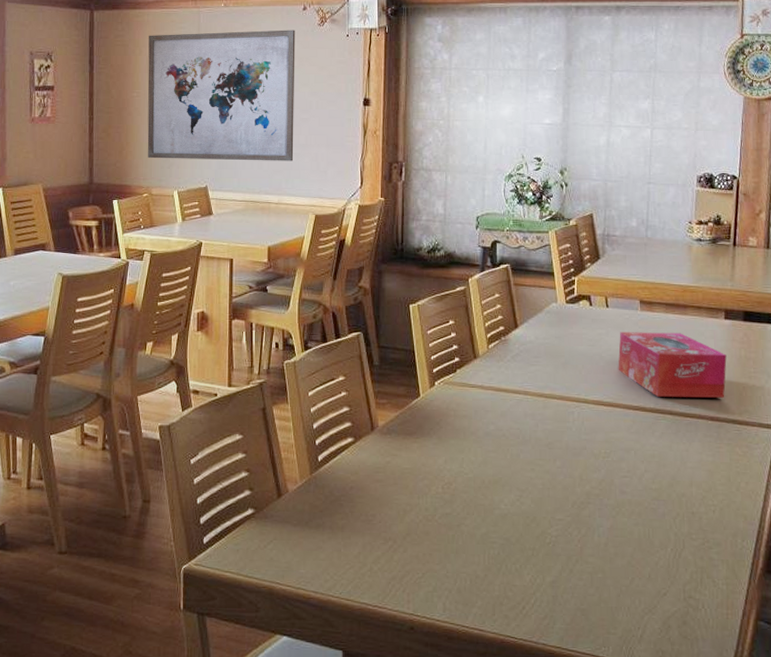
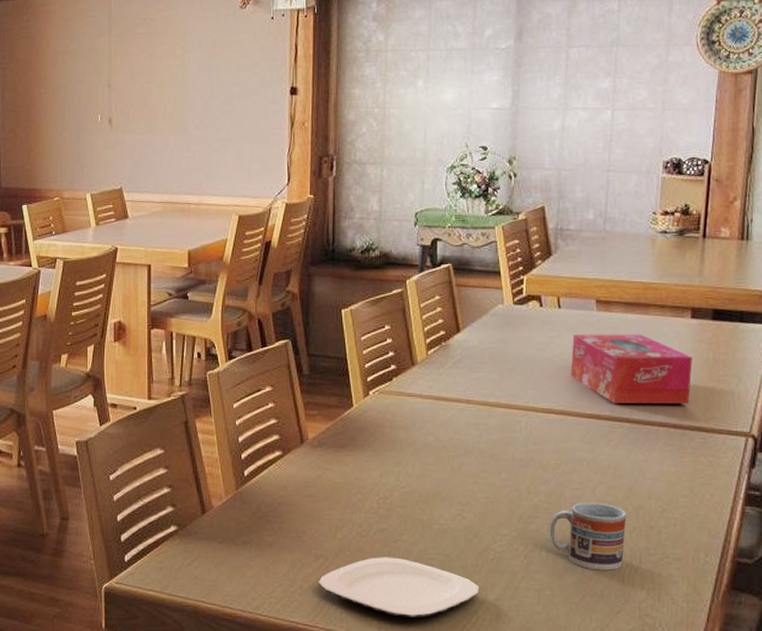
wall art: present [147,30,296,161] -> none [56,14,215,160]
plate: none [387,540,538,599] -> present [318,557,480,617]
cup: none [600,489,671,554] -> present [549,502,627,571]

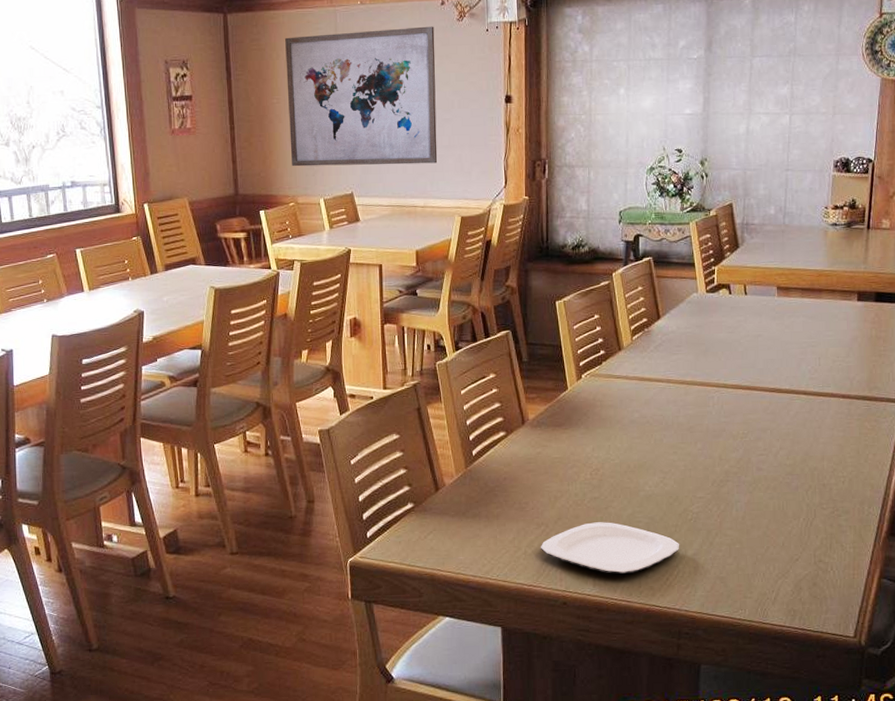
wall art: none [56,14,215,160] -> present [285,26,438,167]
cup: present [549,502,627,571] -> none [738,466,804,525]
tissue box: present [570,334,693,404] -> none [755,316,859,378]

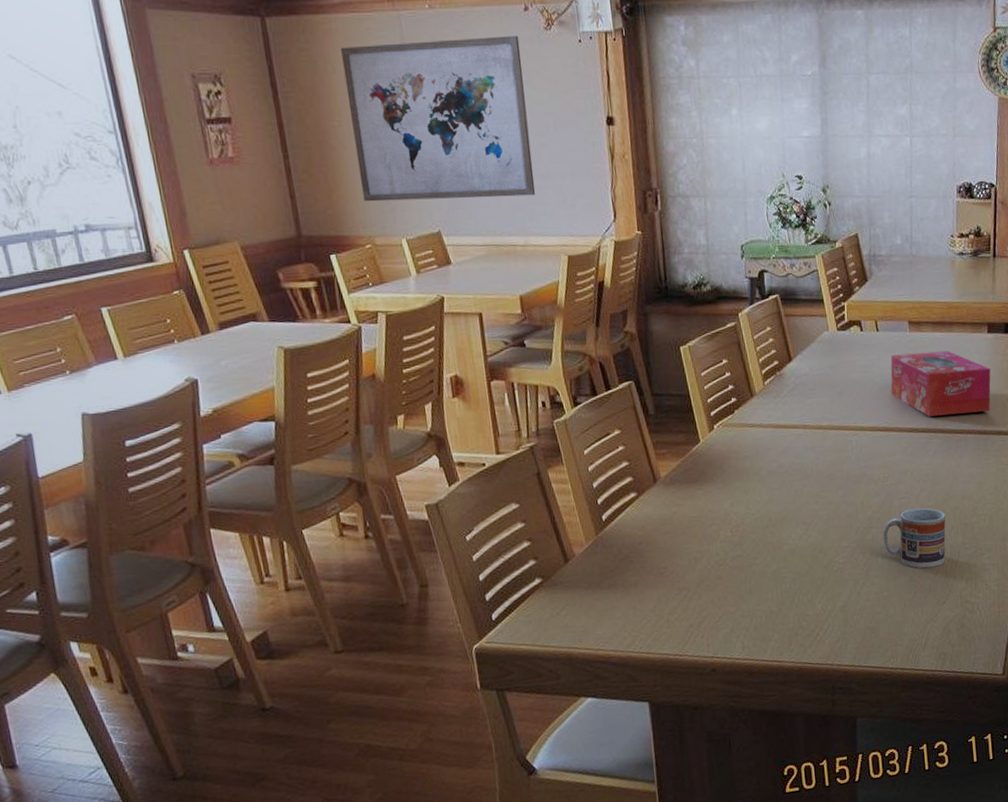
plate: present [540,522,680,574] -> none [683,580,828,634]
cup: none [738,466,804,525] -> present [882,508,946,569]
tissue box: none [755,316,859,378] -> present [890,350,991,417]

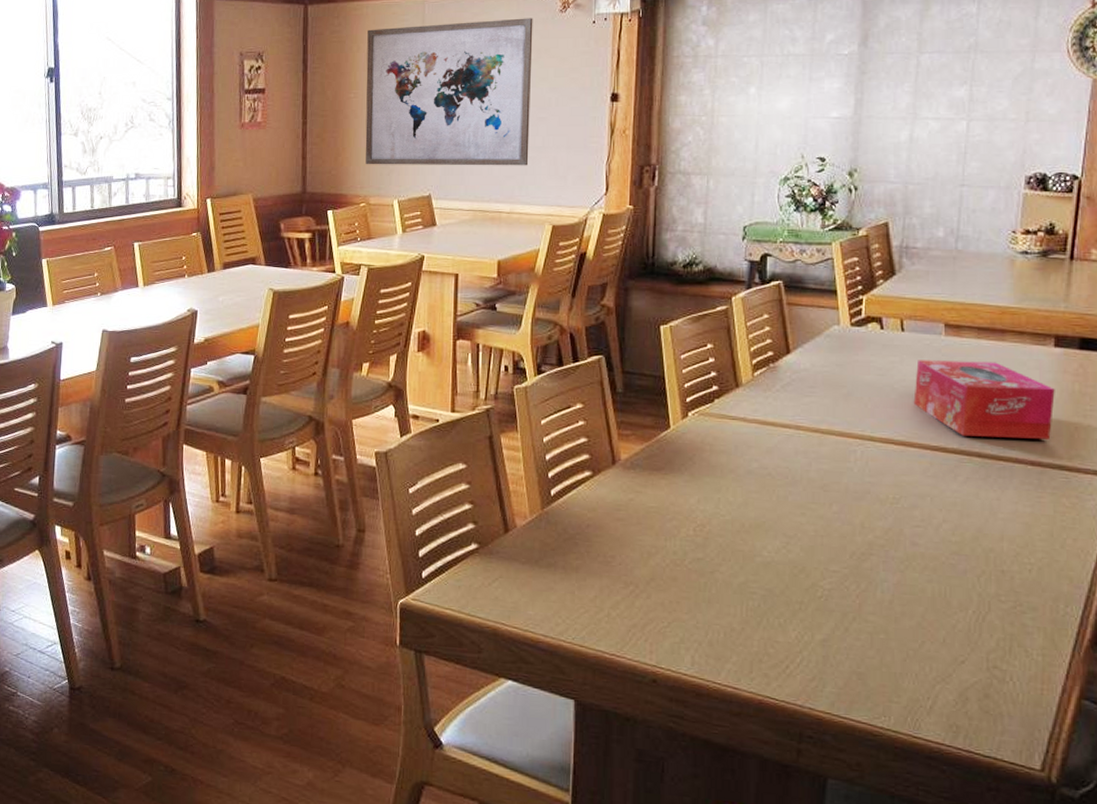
cup: present [882,508,946,569] -> none [885,541,975,617]

